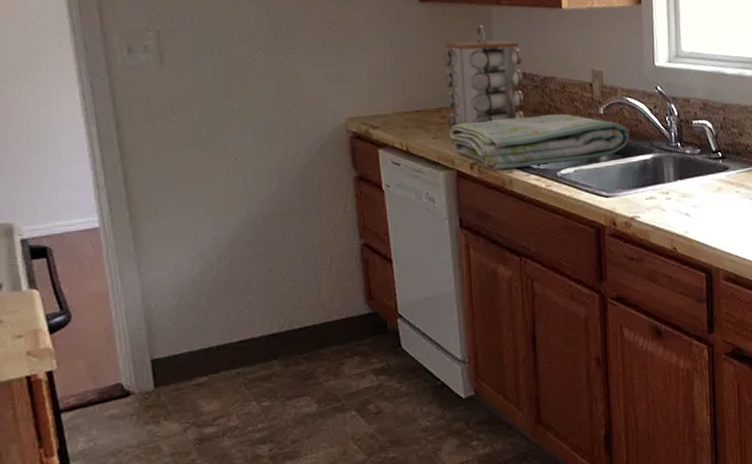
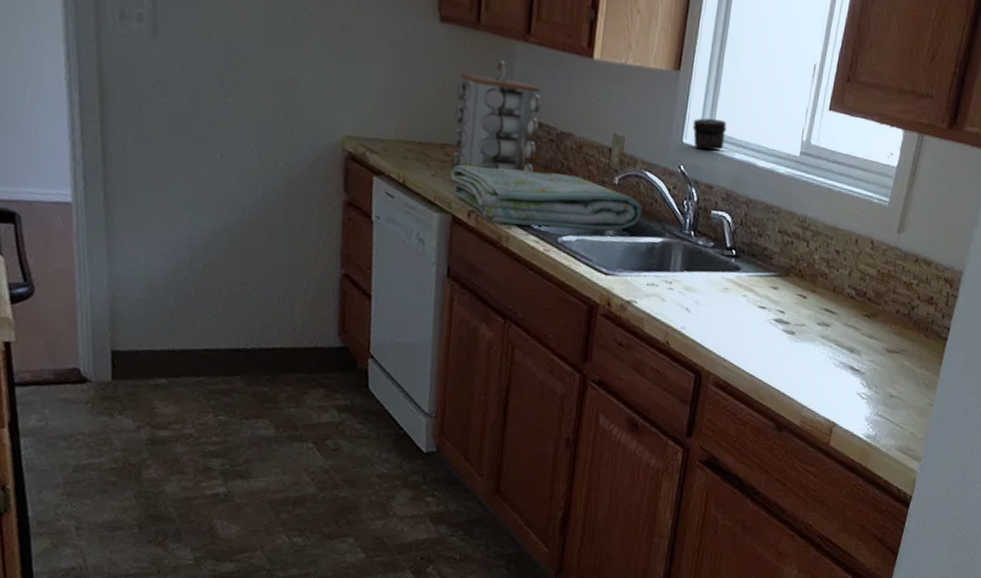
jar: none [661,39,693,69] -> present [692,118,727,151]

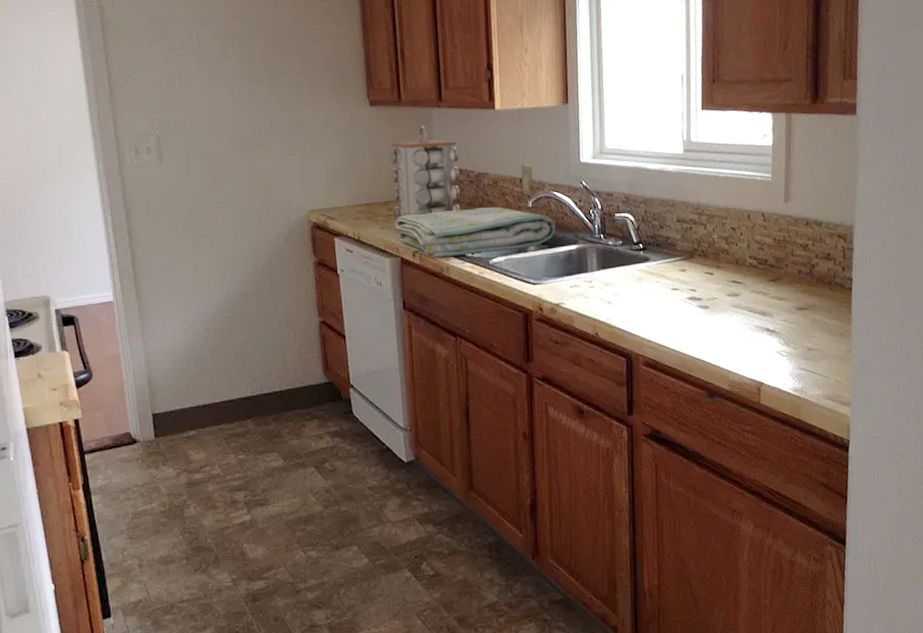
jar: present [692,118,727,151] -> none [586,137,617,165]

